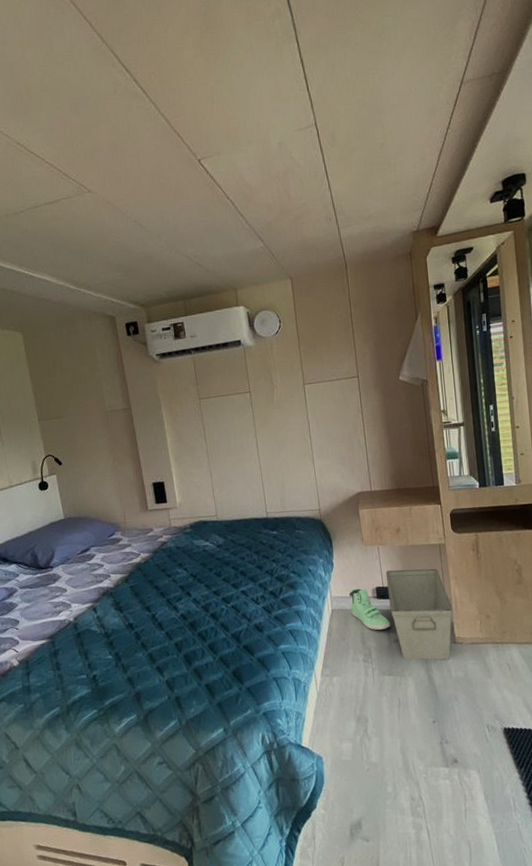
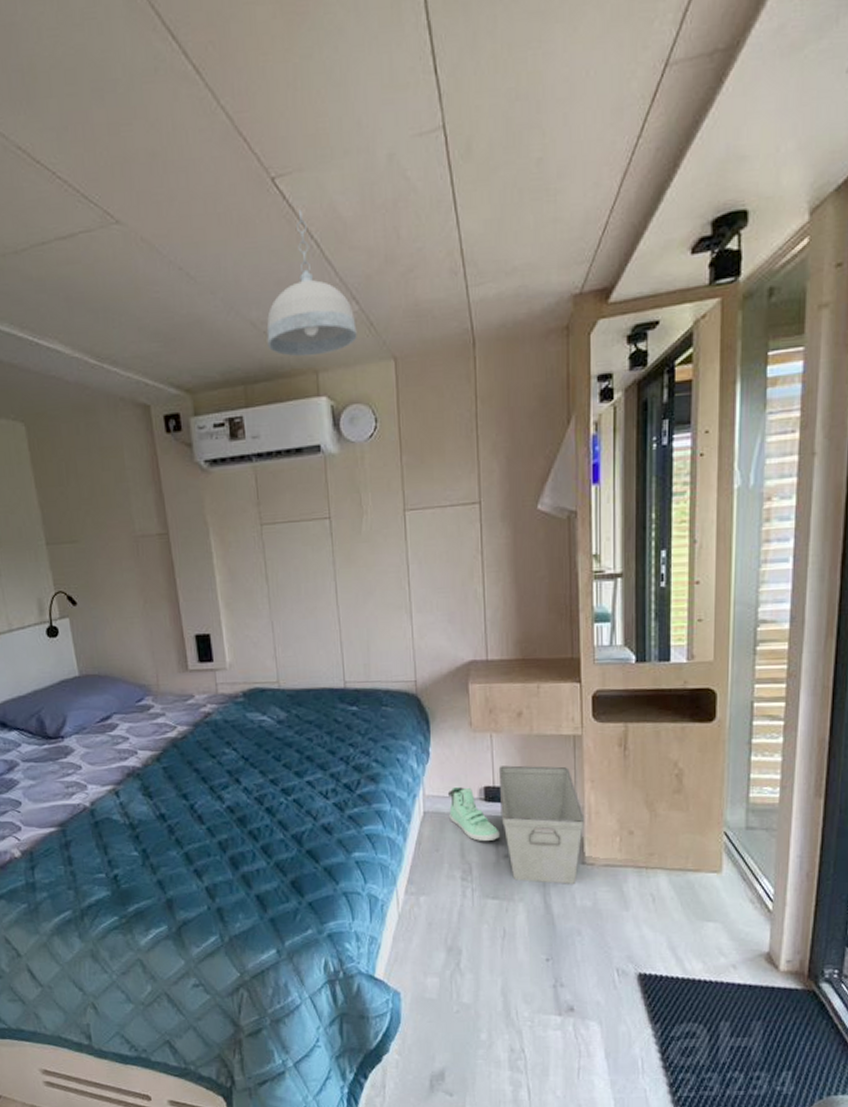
pendant light: none [198,180,263,279] -> present [266,209,357,357]

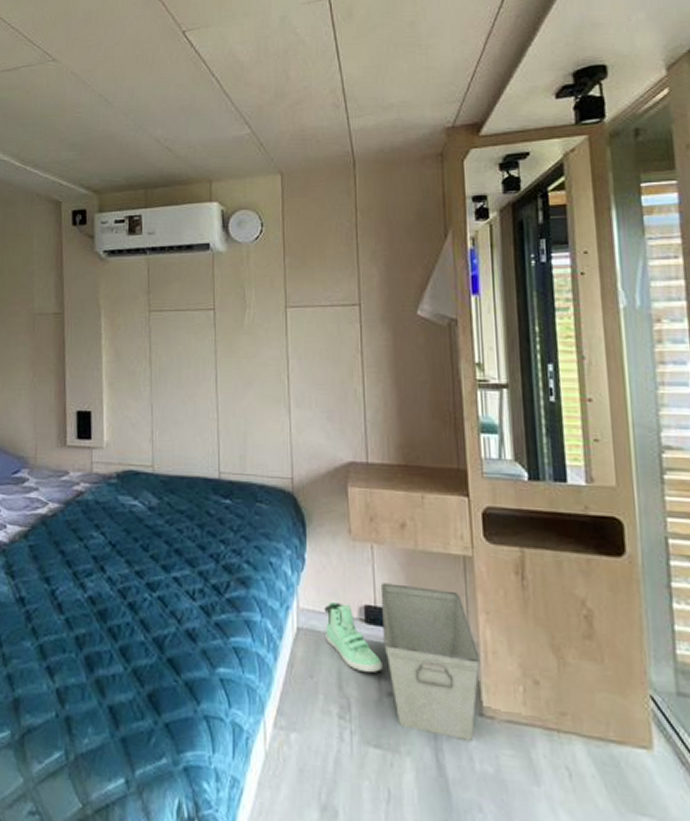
pendant light: present [266,209,357,357] -> none [168,54,248,168]

